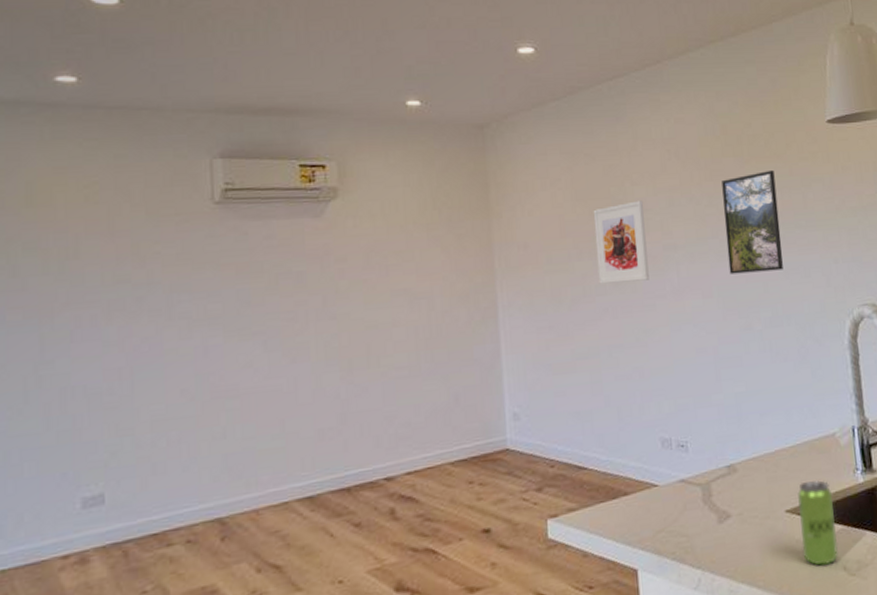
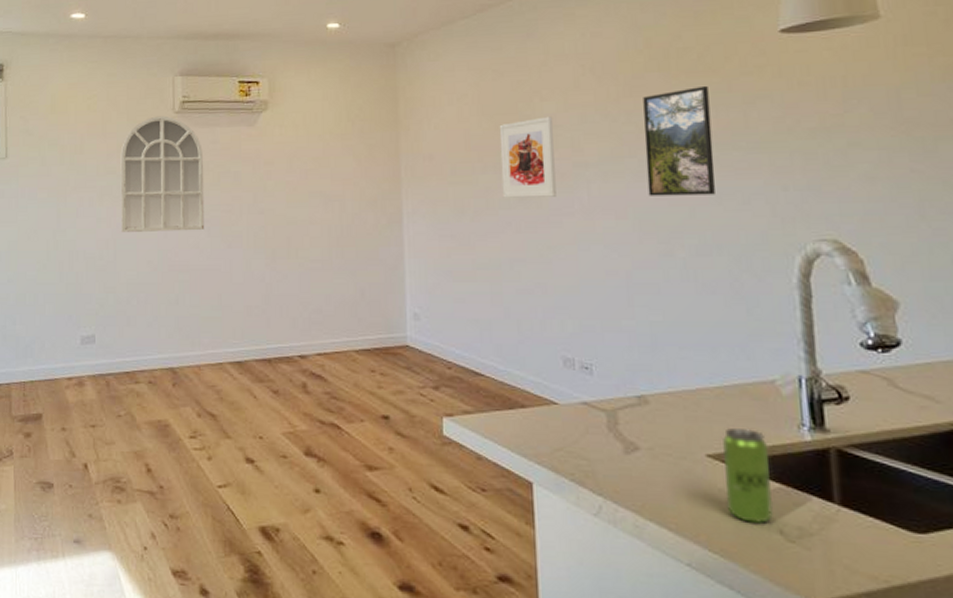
mirror: none [136,207,260,356] -> present [120,115,205,232]

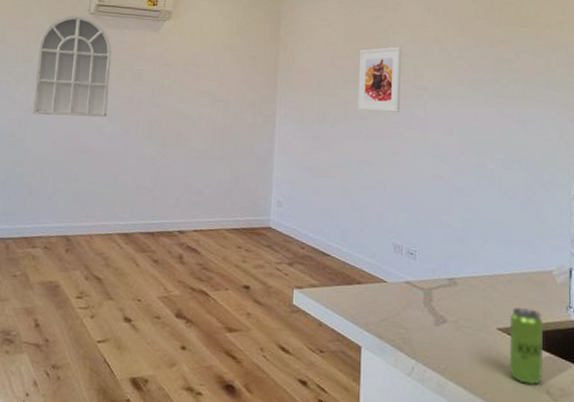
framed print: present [643,85,715,196] -> none [470,33,521,121]

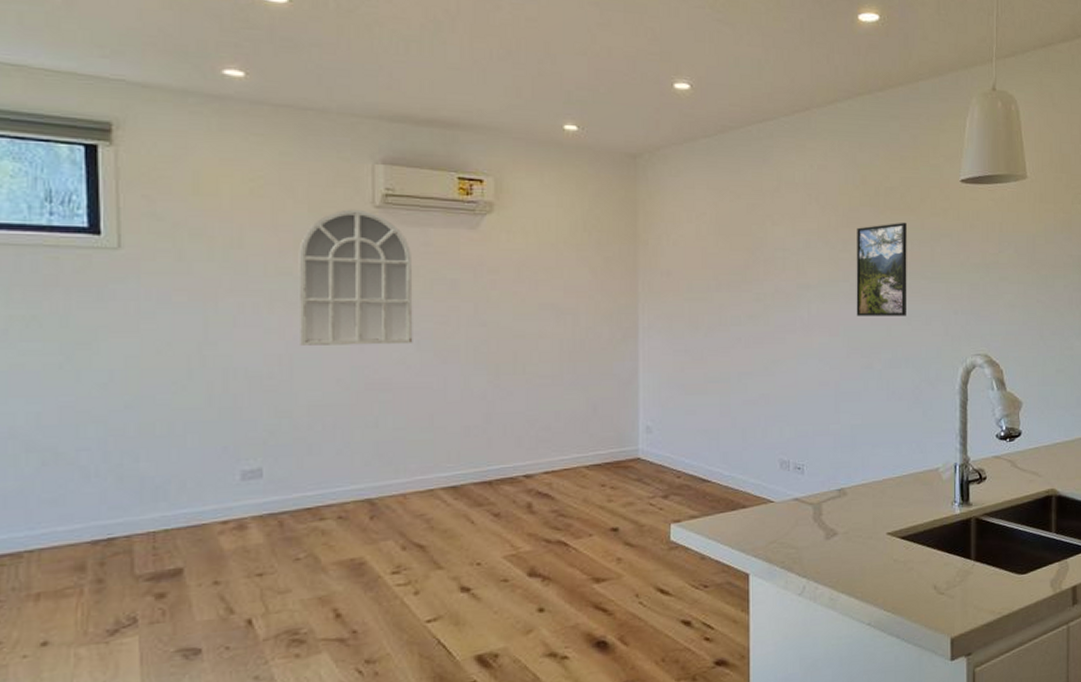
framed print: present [357,46,403,112] -> none [734,240,782,315]
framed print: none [470,33,521,121] -> present [856,222,907,316]
beverage can: present [509,308,544,386] -> none [898,509,931,584]

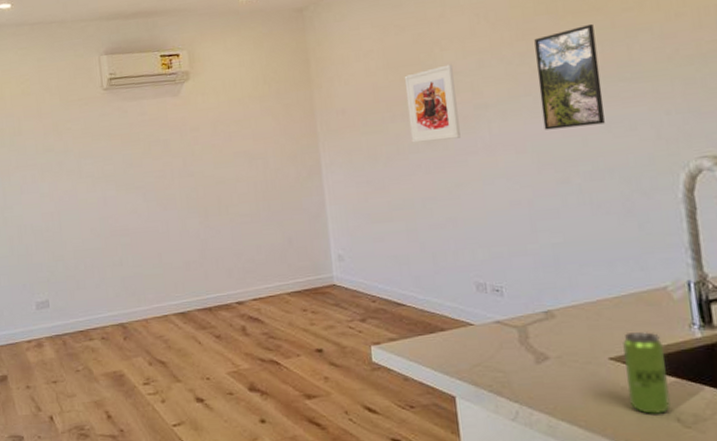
mirror: present [298,209,413,345] -> none [56,93,141,204]
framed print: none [734,240,782,315] -> present [404,64,461,143]
beverage can: none [898,509,931,584] -> present [623,332,671,415]

